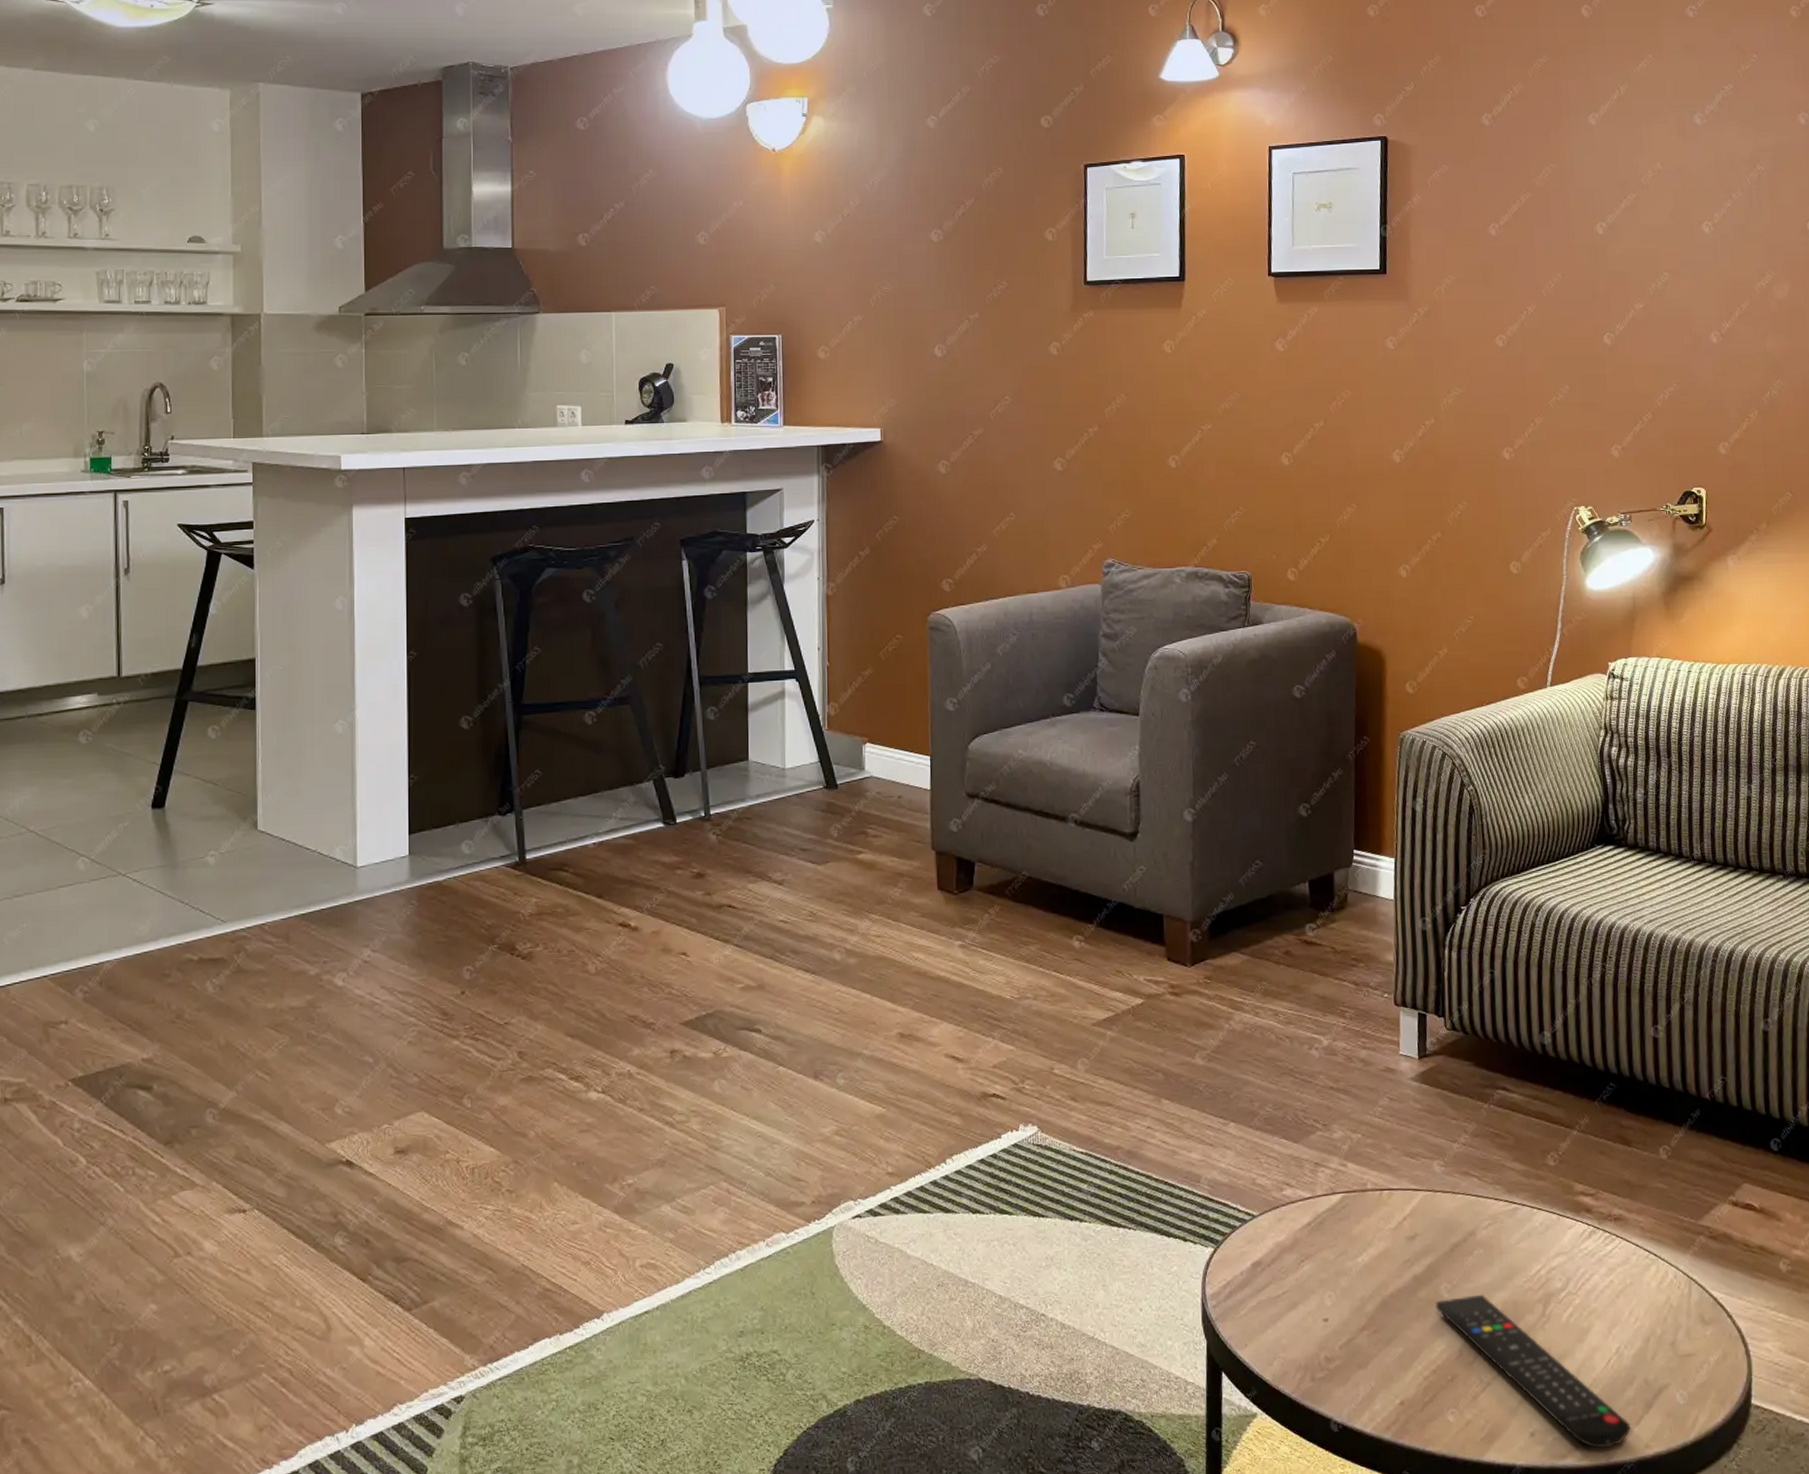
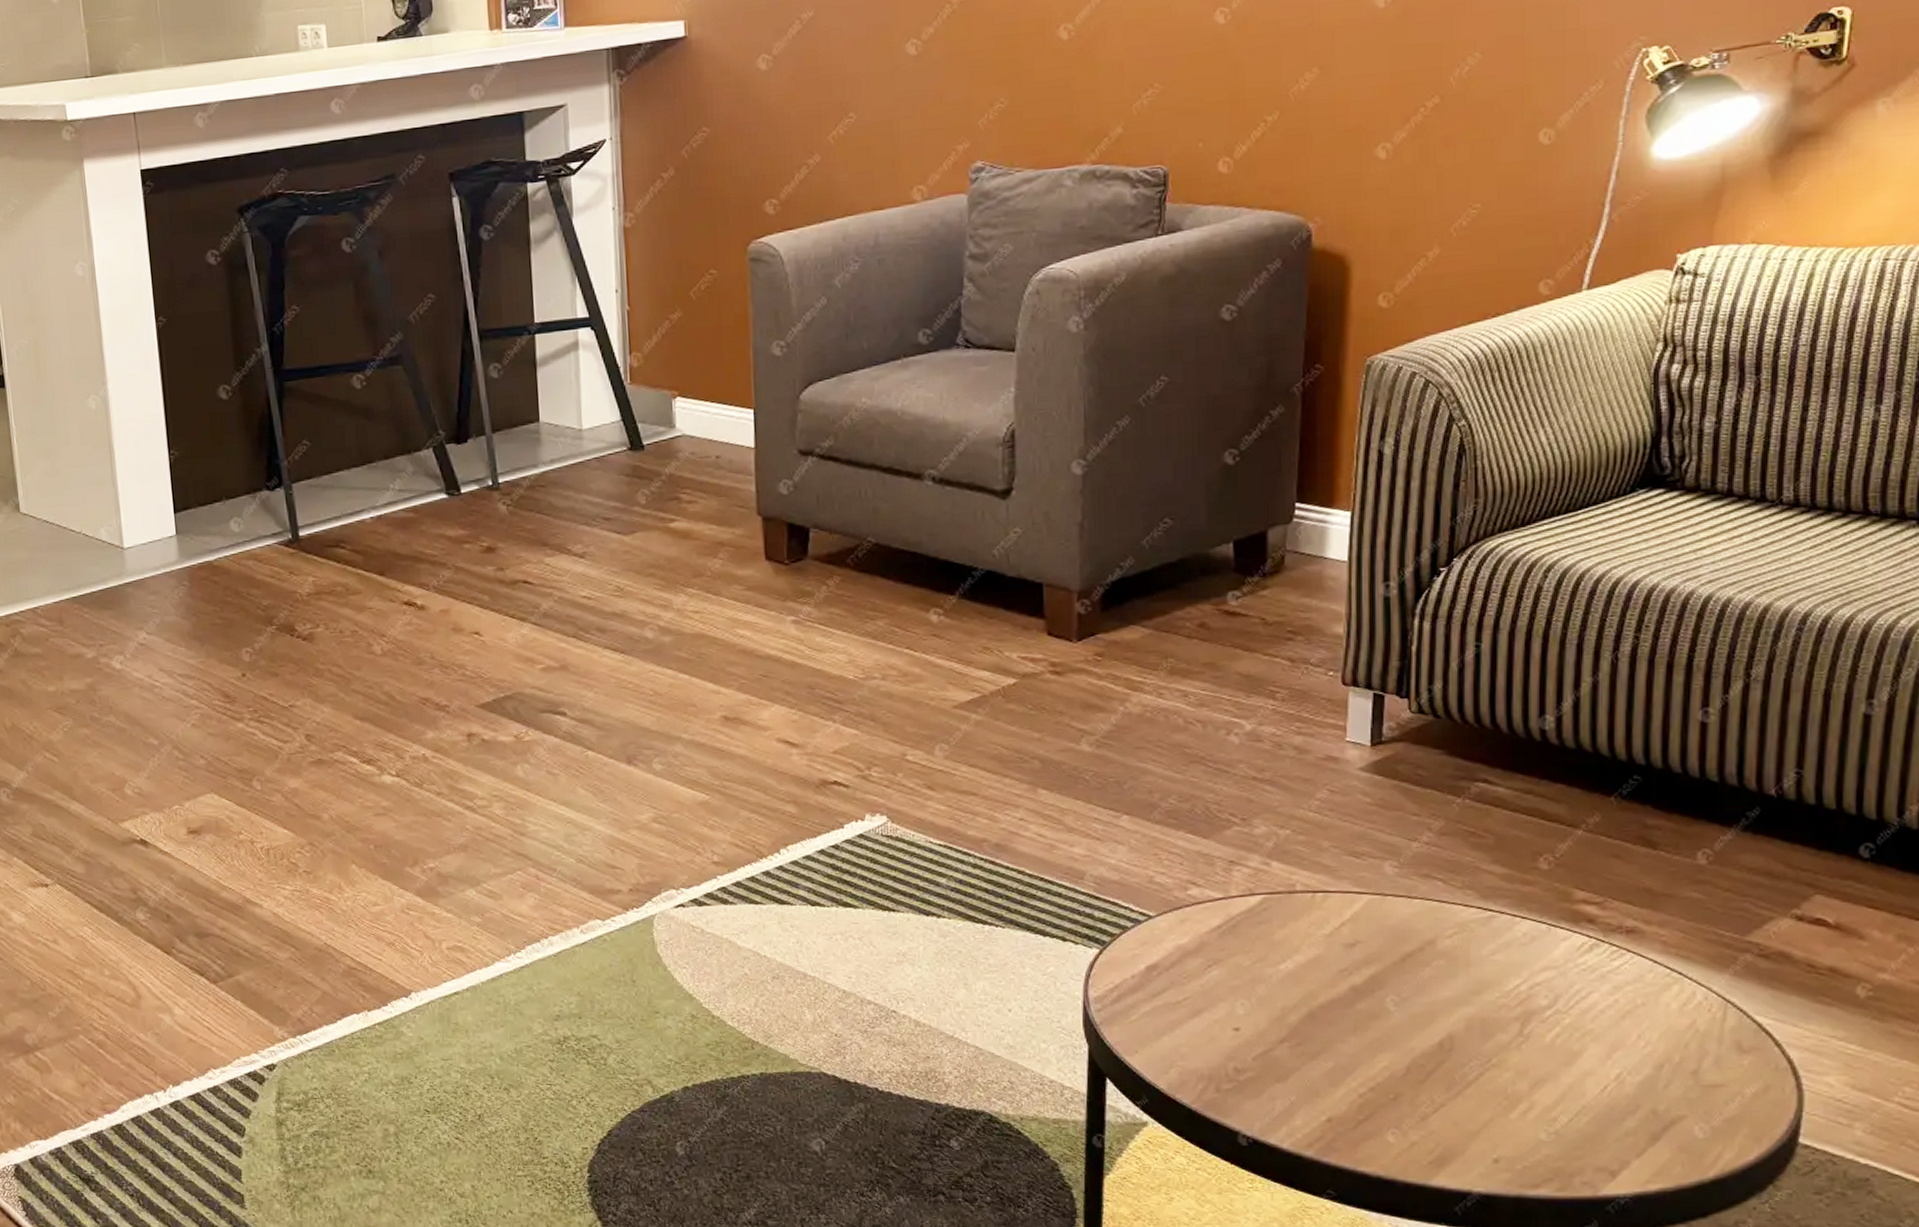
remote control: present [1436,1294,1631,1449] -> none [1378,1009,1628,1180]

